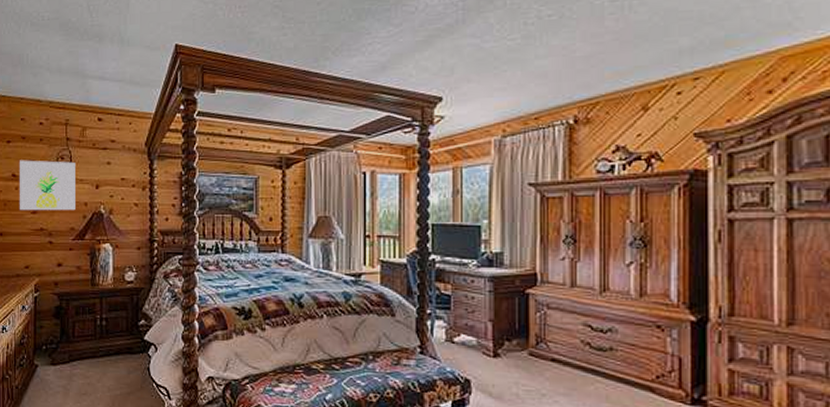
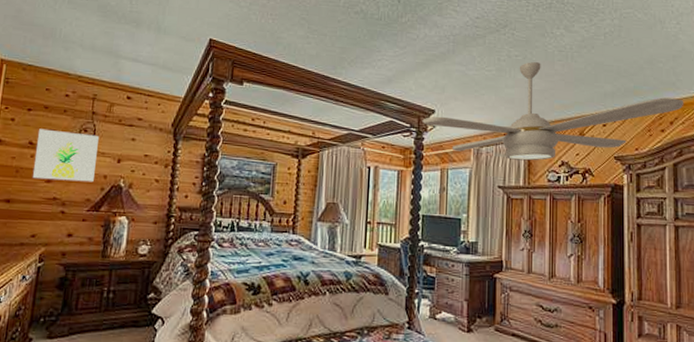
ceiling fan: none [427,20,806,150] -> present [422,62,684,161]

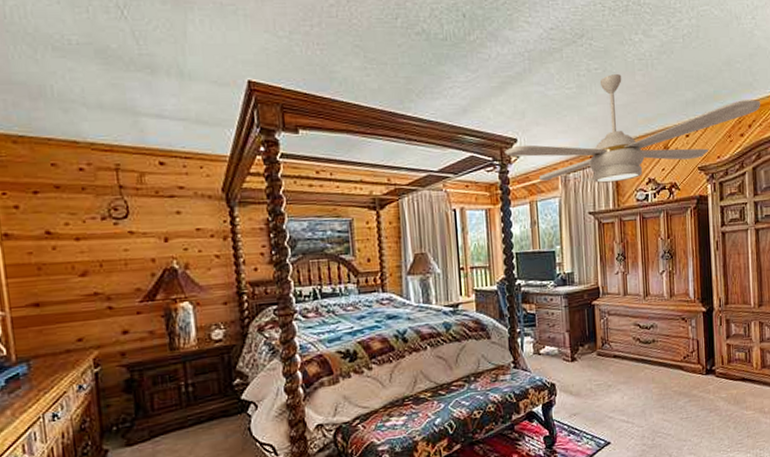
wall art: present [33,128,99,183] -> none [55,213,140,275]

